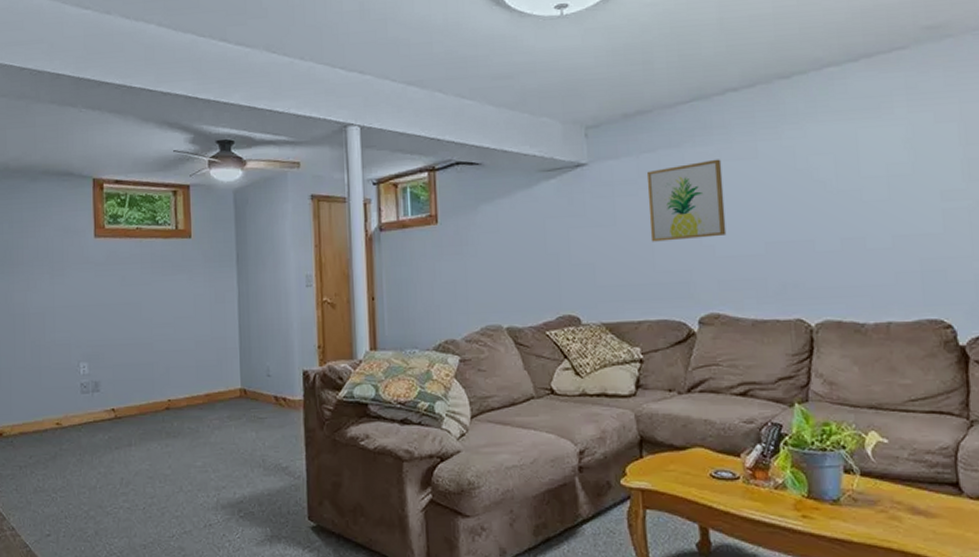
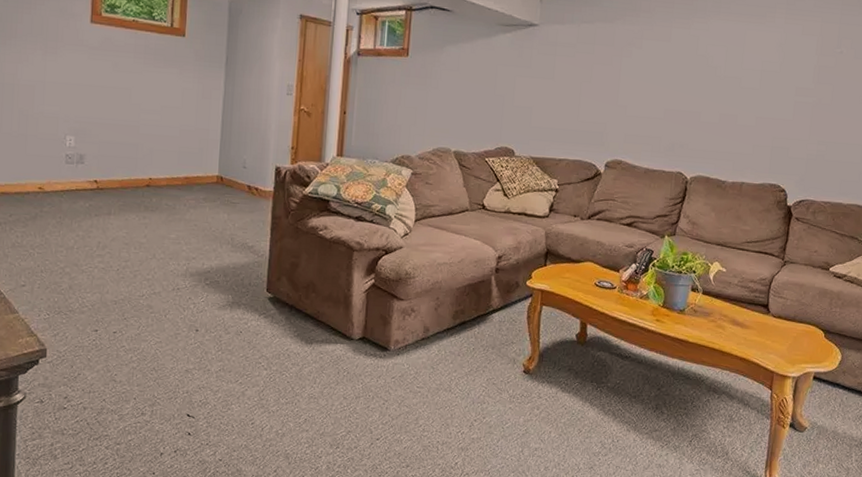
wall art: present [646,159,727,242] -> none [579,37,643,100]

